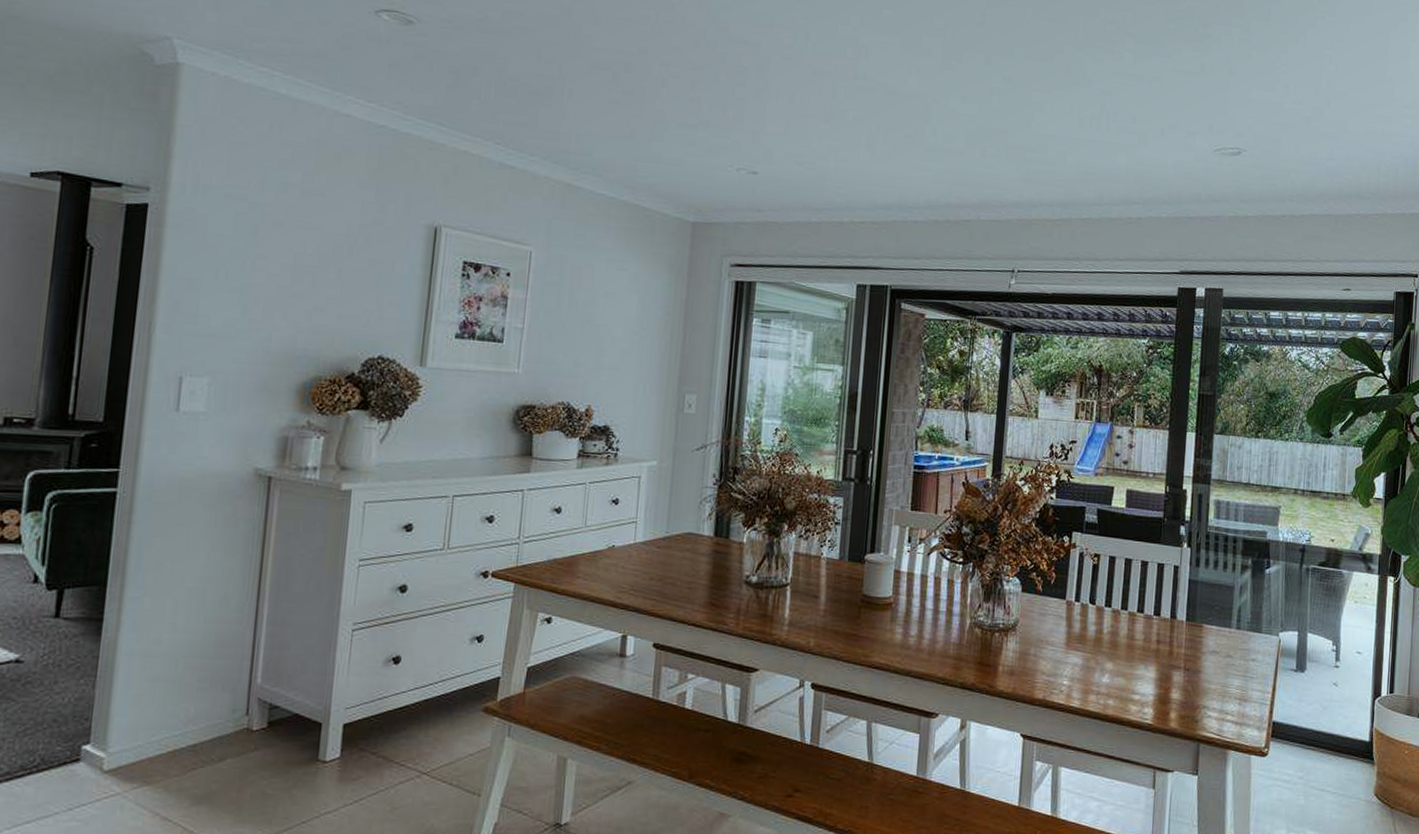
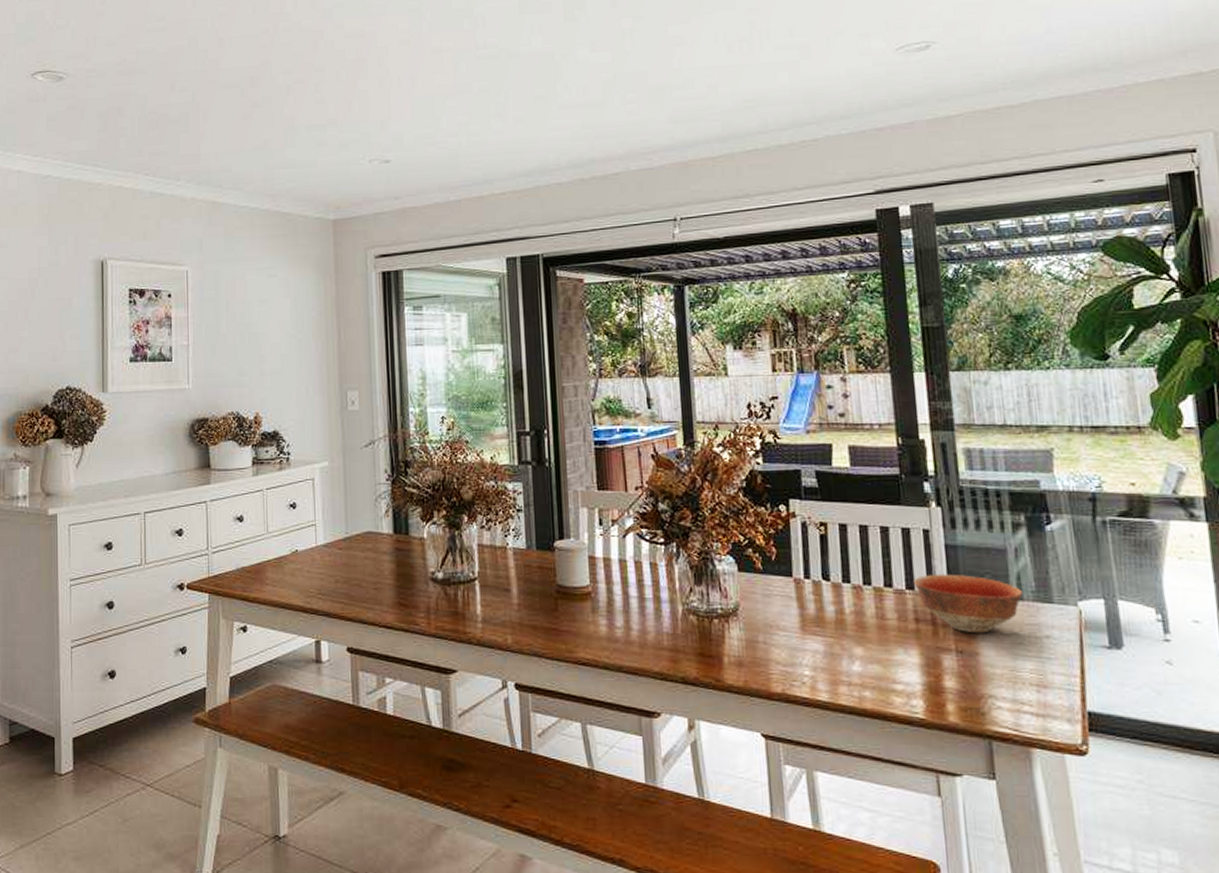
bowl: none [1160,603,1241,655] -> present [913,573,1024,634]

